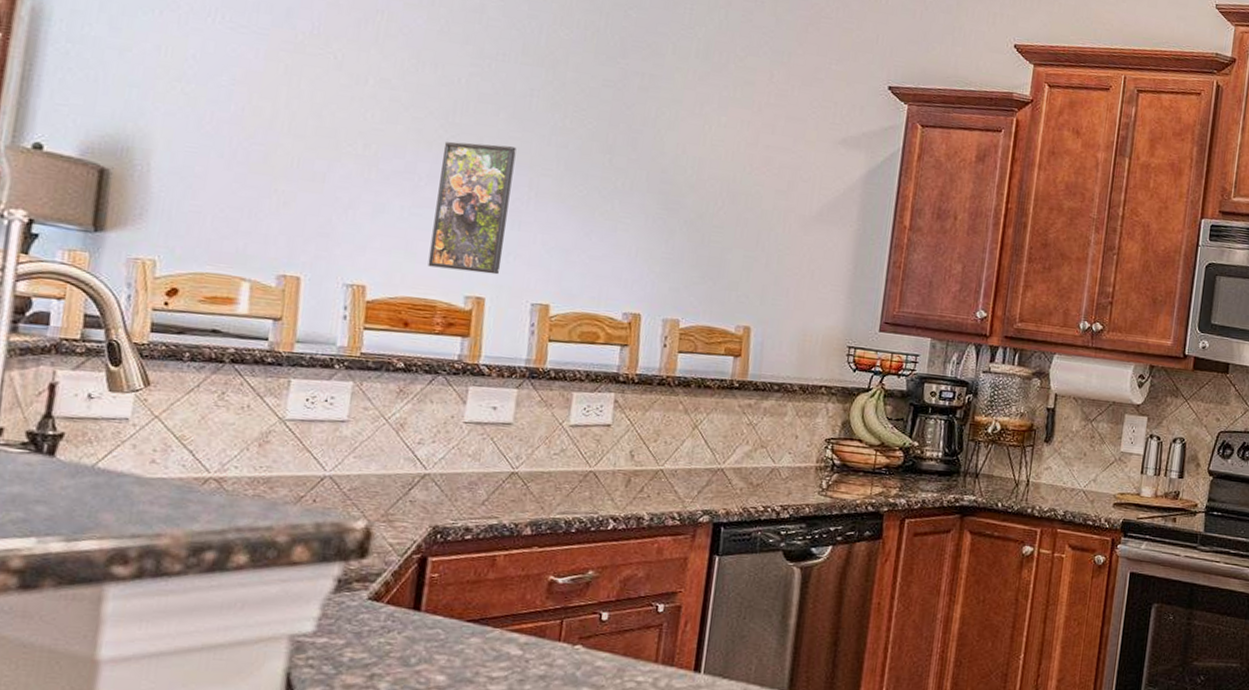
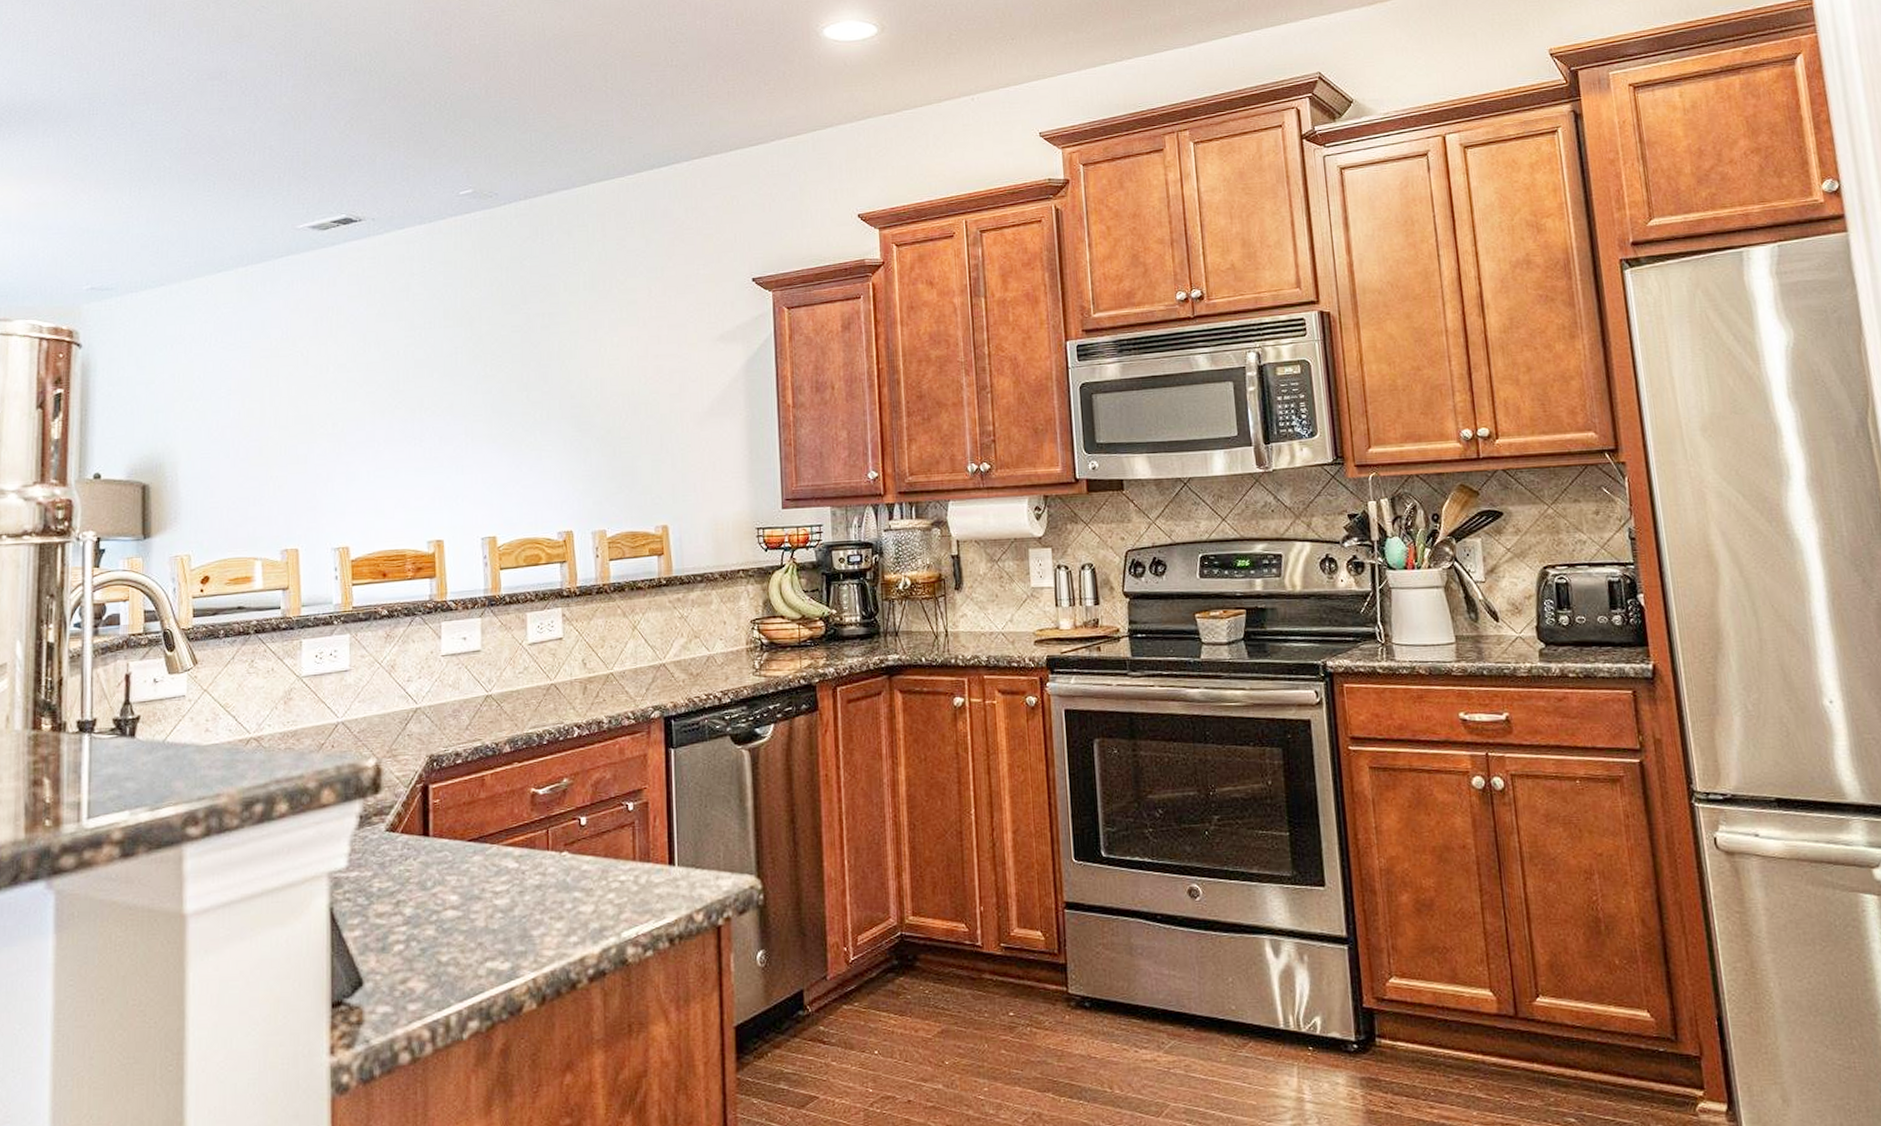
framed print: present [427,141,517,275] -> none [394,401,452,520]

